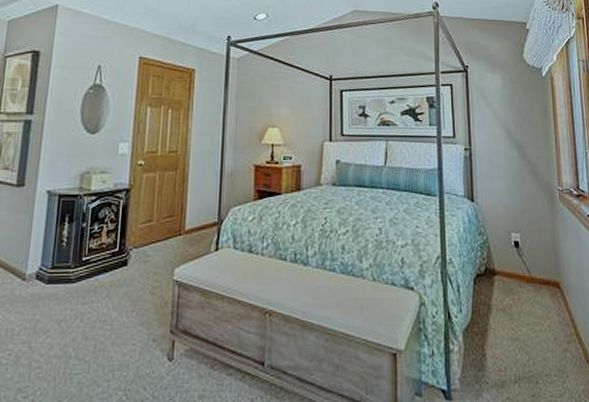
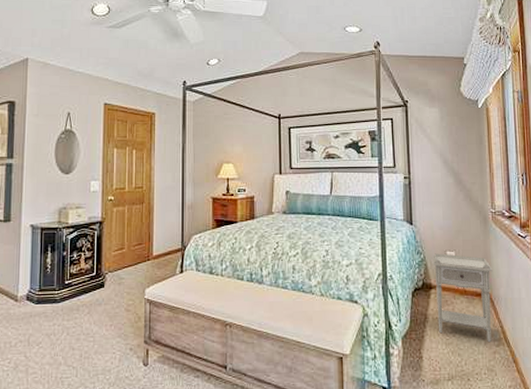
nightstand: none [495,234,562,339] -> present [431,253,493,343]

